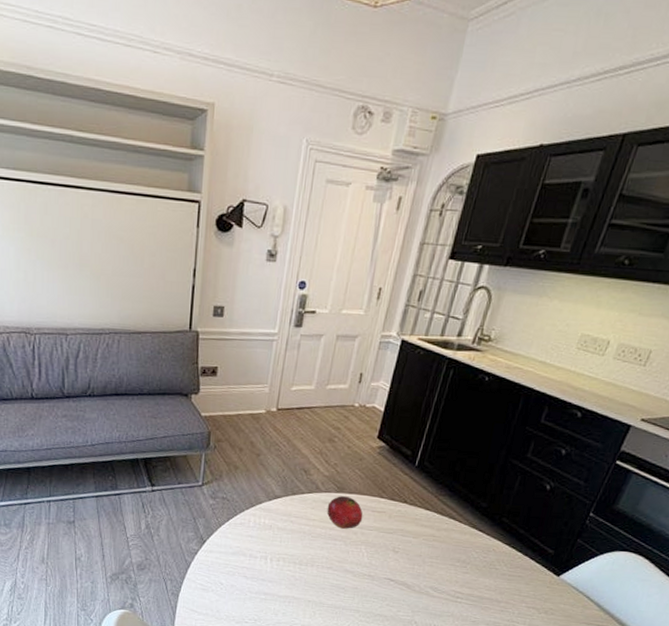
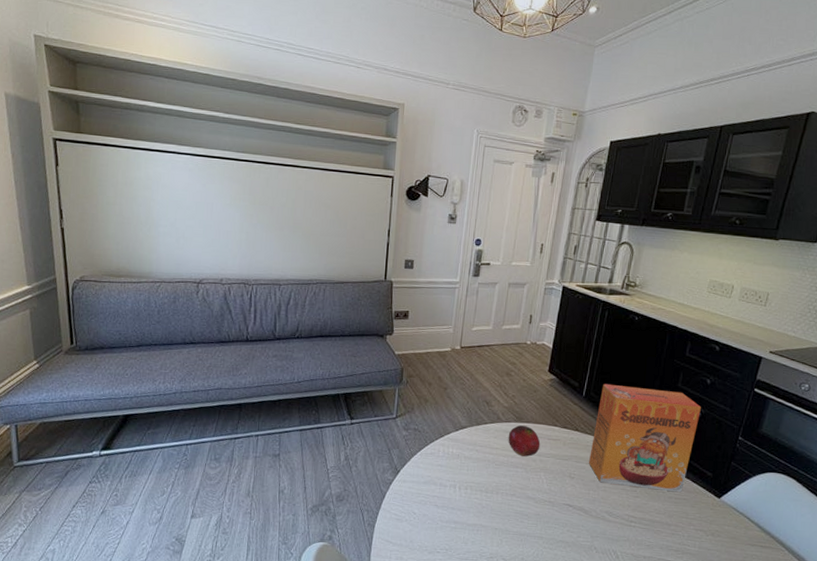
cereal box: none [416,452,551,570] -> present [589,383,701,493]

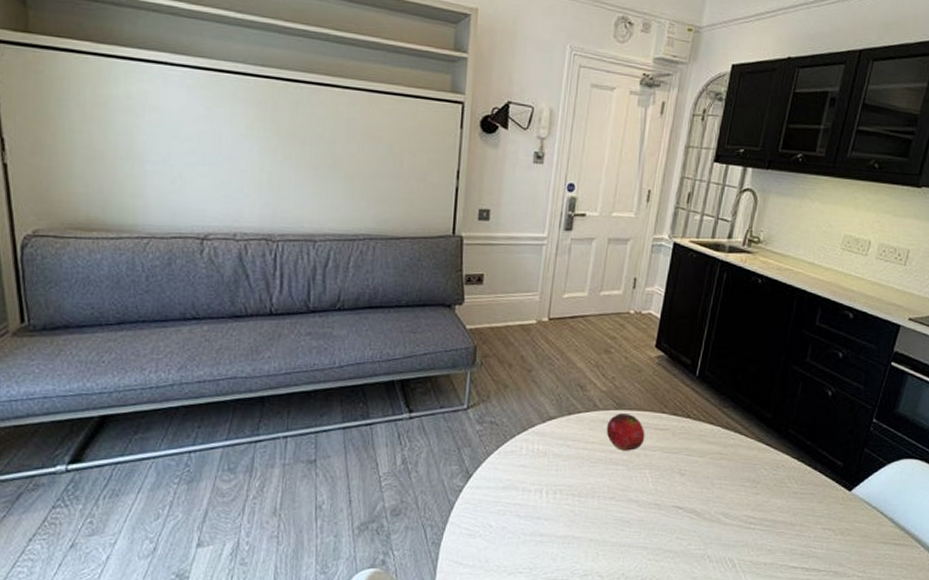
cereal box: present [589,383,701,493] -> none [702,360,832,487]

